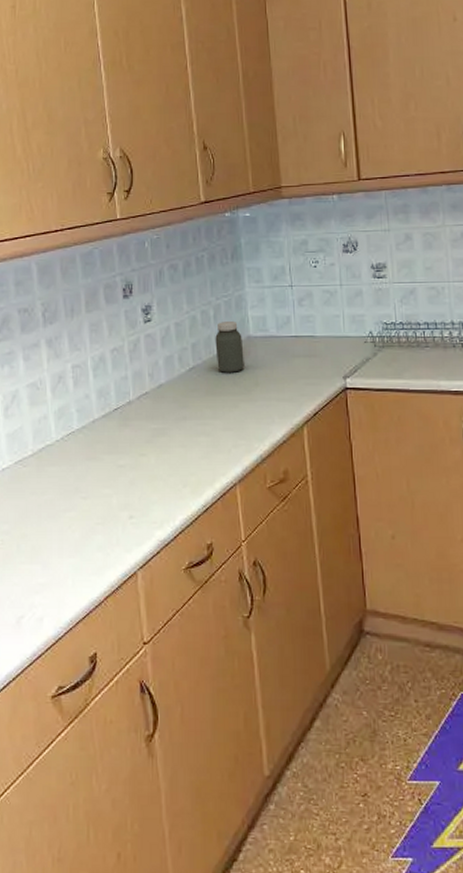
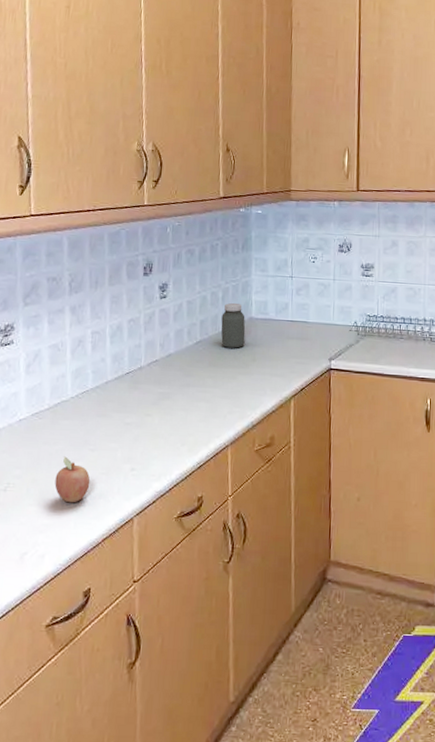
fruit: none [47,507,86,559] -> present [54,456,91,503]

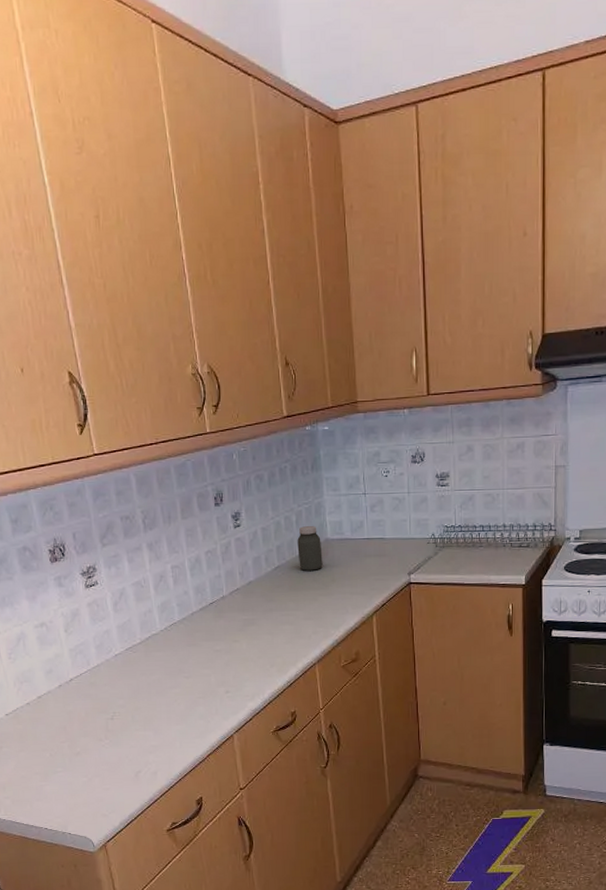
fruit: present [54,456,91,503] -> none [156,685,189,726]

